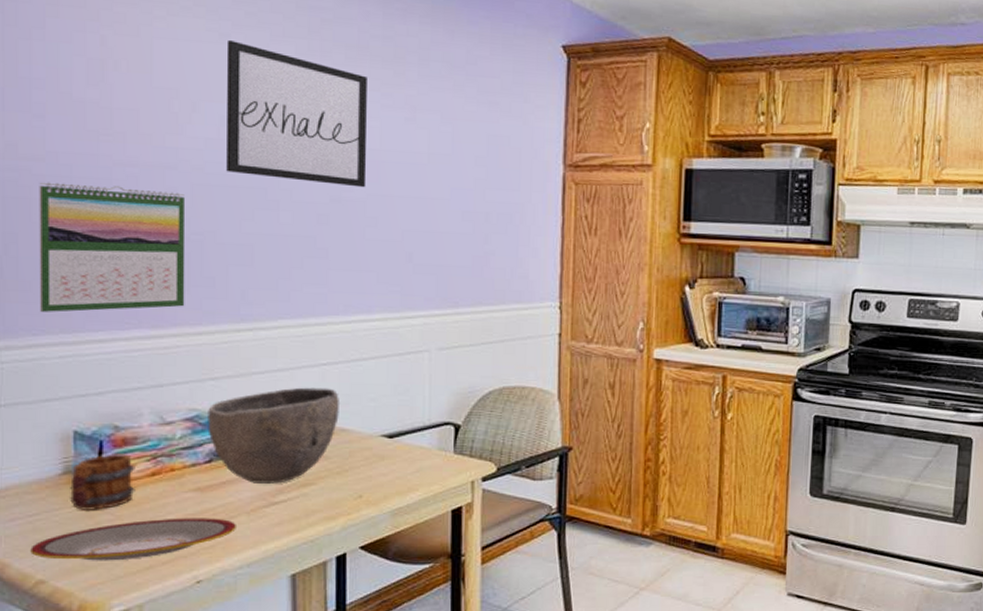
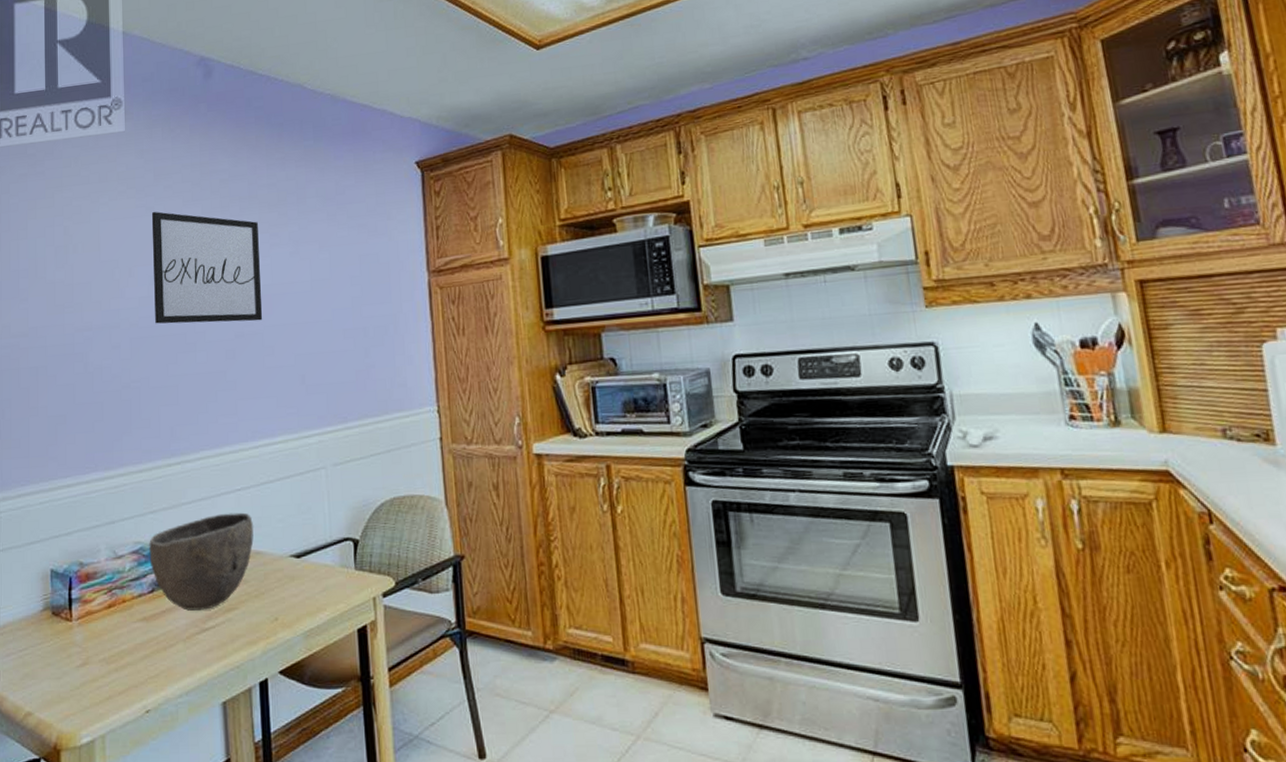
plate: present [30,518,236,561] -> none [21,646,175,693]
calendar: present [39,182,186,312] -> none [24,347,129,465]
mug: present [70,454,135,512] -> none [49,588,97,645]

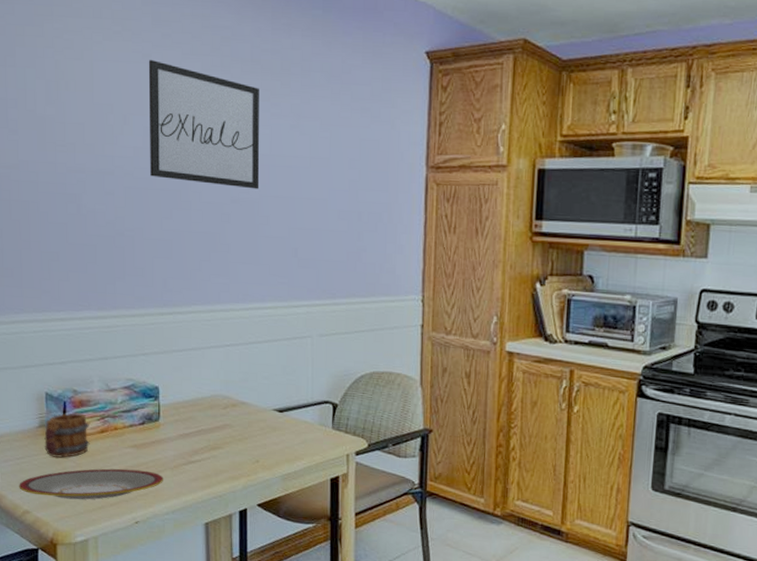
plate: none [21,646,175,693] -> present [19,468,163,500]
mug: none [49,588,97,645] -> present [44,413,90,459]
bowl: present [149,512,254,611] -> none [140,364,241,446]

